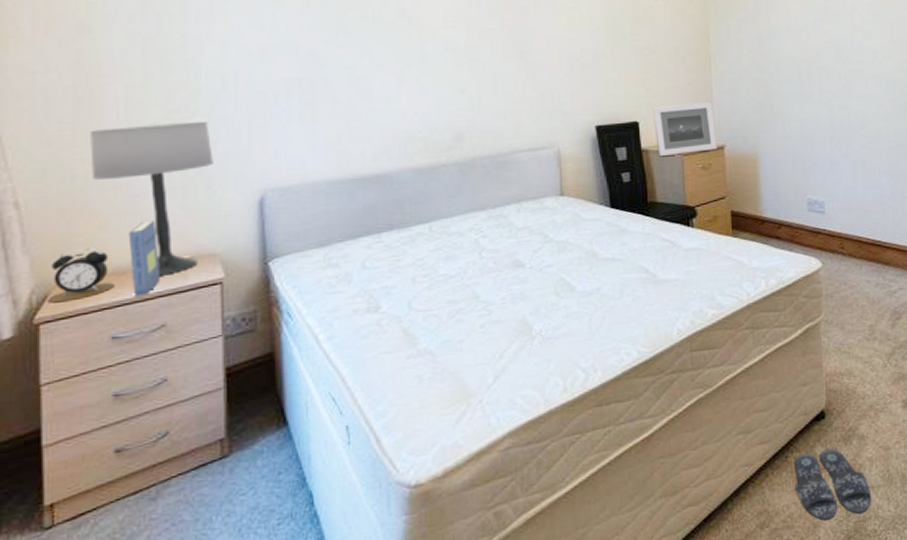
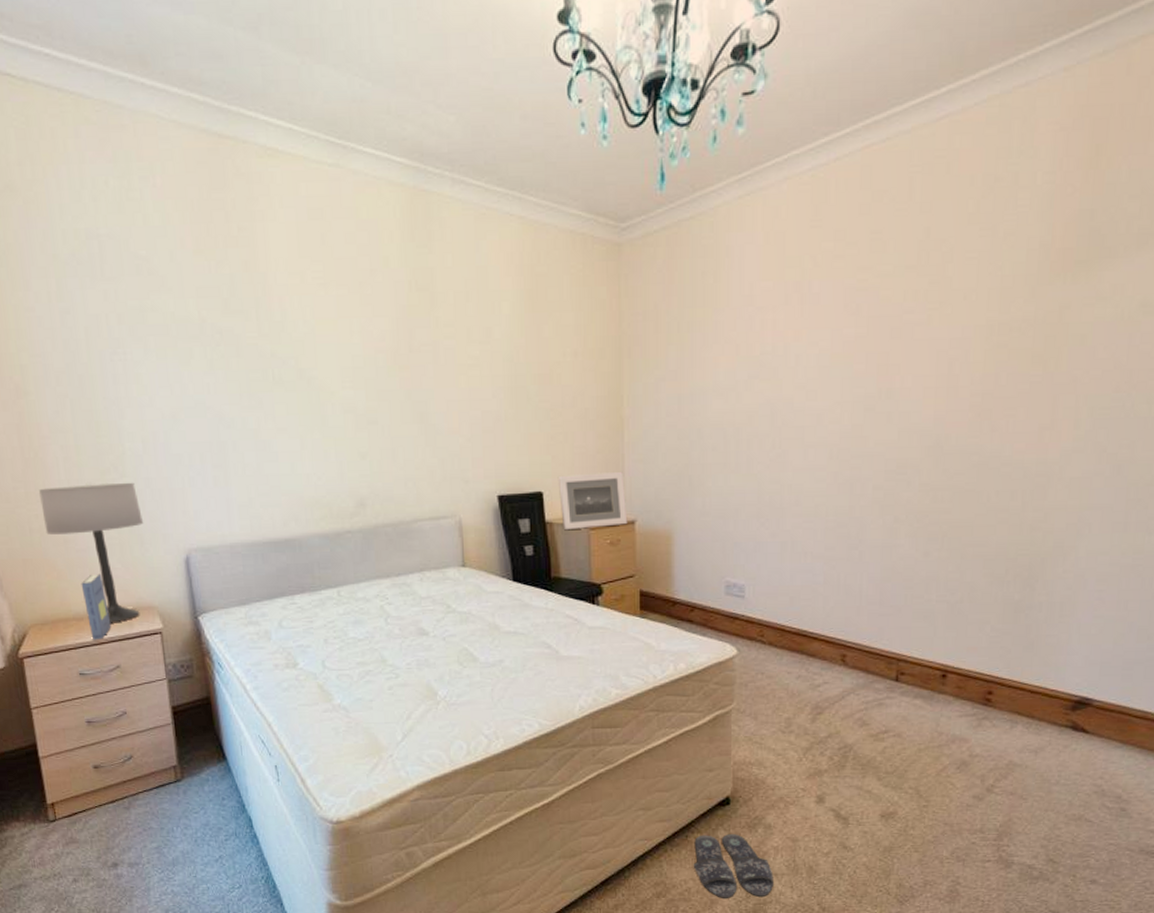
alarm clock: present [48,247,114,303] -> none [25,595,75,641]

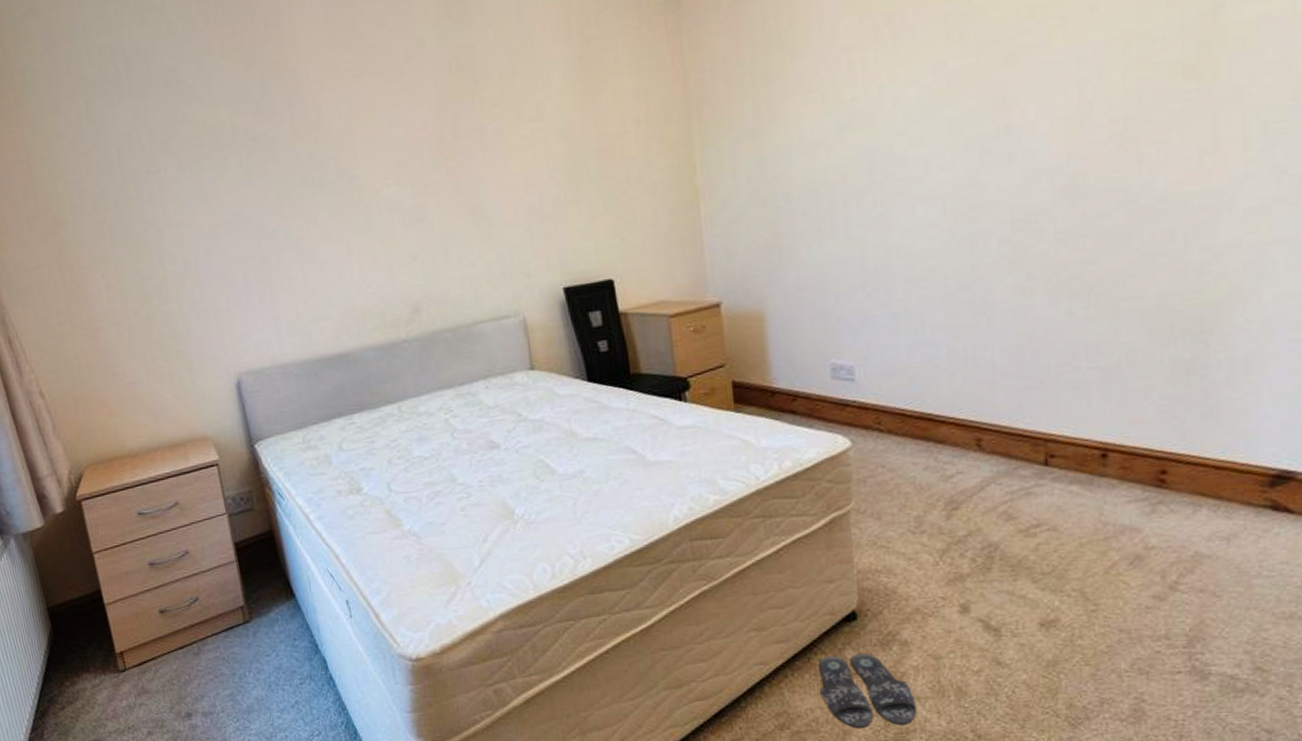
table lamp: present [39,482,143,623] -> none [84,306,195,458]
book: present [81,573,112,641] -> none [133,406,167,478]
picture frame: present [557,471,628,531] -> none [628,248,712,321]

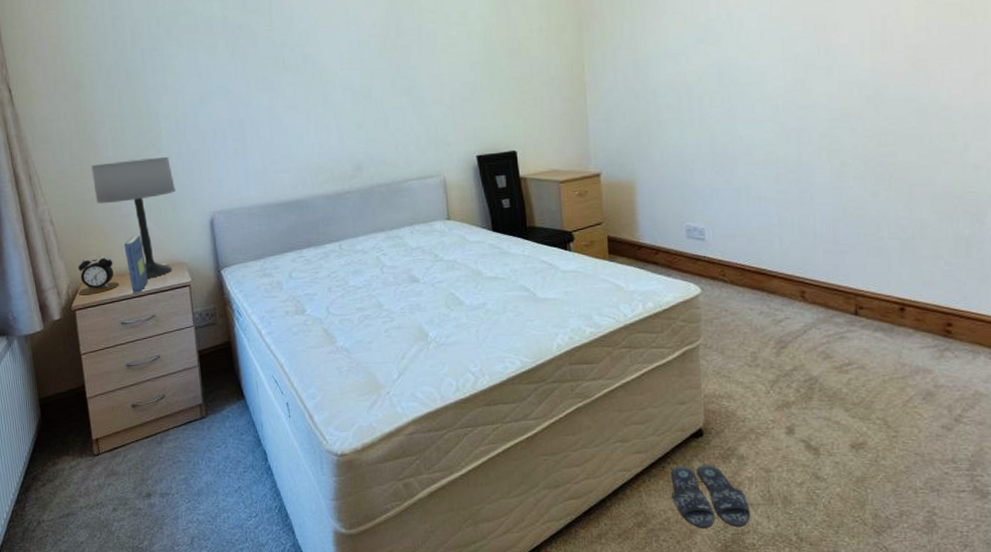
alarm clock: none [79,432,131,483] -> present [78,255,119,296]
table lamp: none [84,306,195,458] -> present [91,156,175,278]
book: none [133,406,167,478] -> present [124,235,149,294]

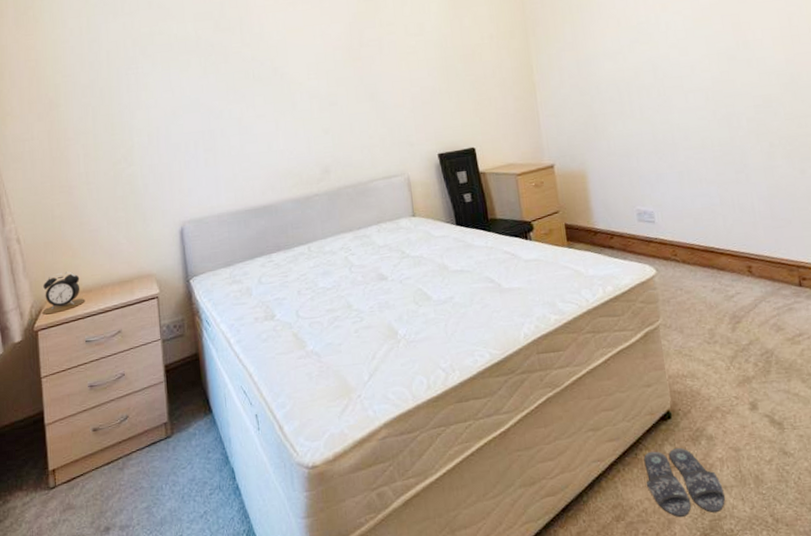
table lamp: present [91,156,175,278] -> none [62,169,146,293]
book: present [124,235,149,294] -> none [92,249,116,310]

